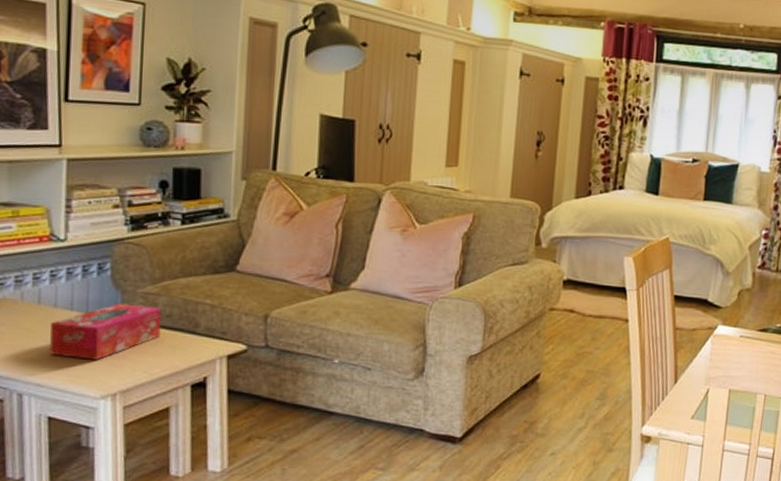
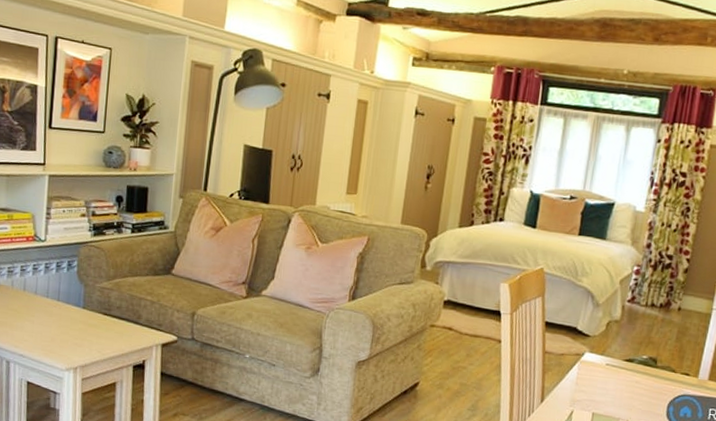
tissue box: present [50,303,162,360] -> none [30,294,114,339]

